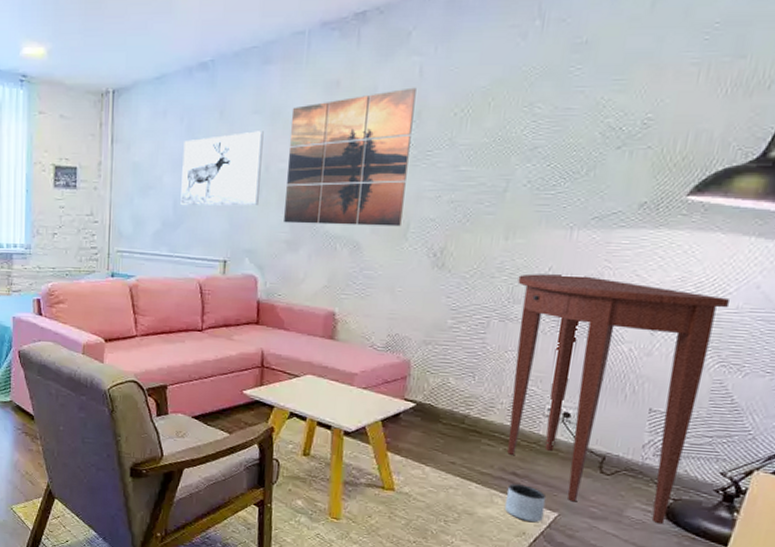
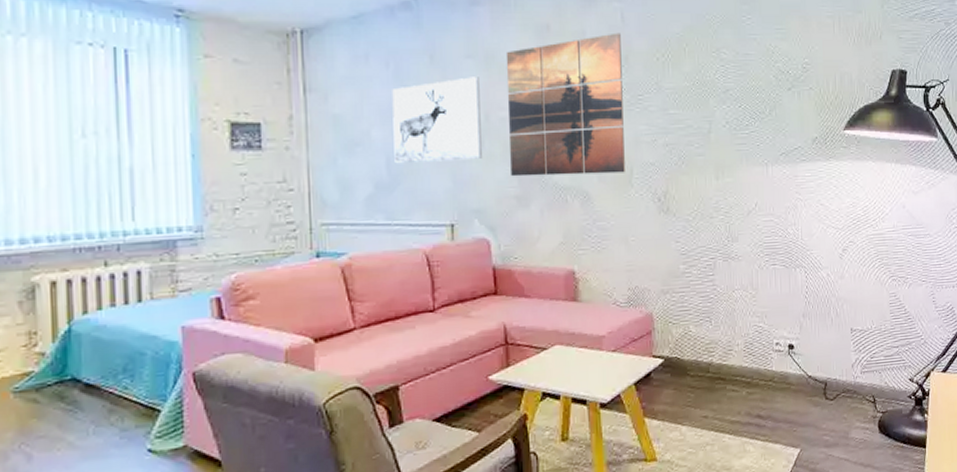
planter: present [504,484,547,523] -> none [755,425,789,464]
console table: present [507,274,729,525] -> none [732,209,887,440]

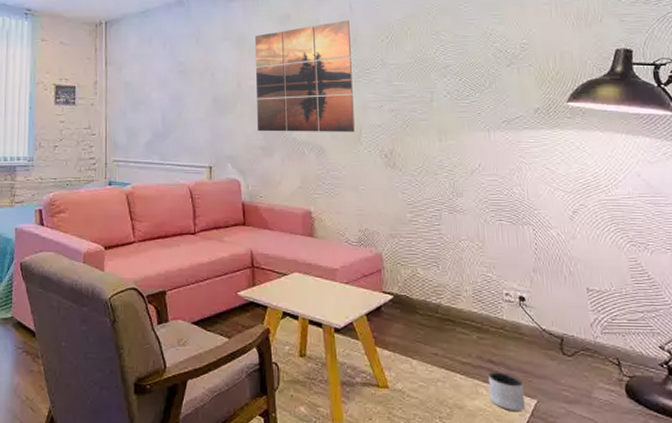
wall art: present [392,77,482,164] -> none [168,54,235,119]
planter: none [755,425,789,464] -> present [488,372,525,412]

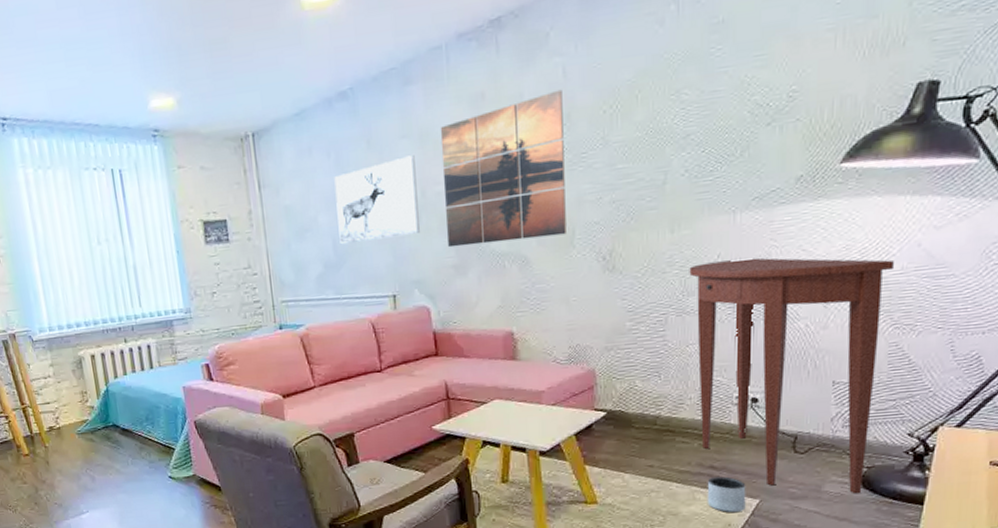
wall art: none [168,54,235,119] -> present [334,155,420,245]
console table: none [456,170,628,404] -> present [689,258,894,494]

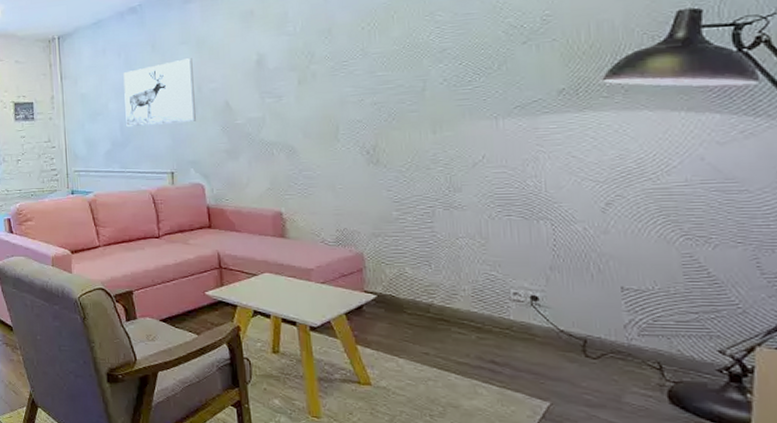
wall art: present [440,89,566,248] -> none [214,9,331,135]
console table: present [689,258,894,494] -> none [454,161,676,410]
planter: present [707,476,746,513] -> none [489,372,535,414]

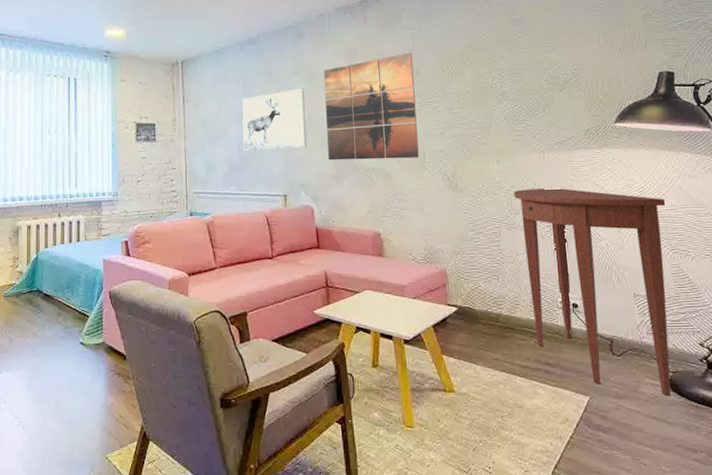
wall art: none [214,9,331,135] -> present [323,52,419,161]
console table: none [454,161,676,410] -> present [513,188,672,397]

